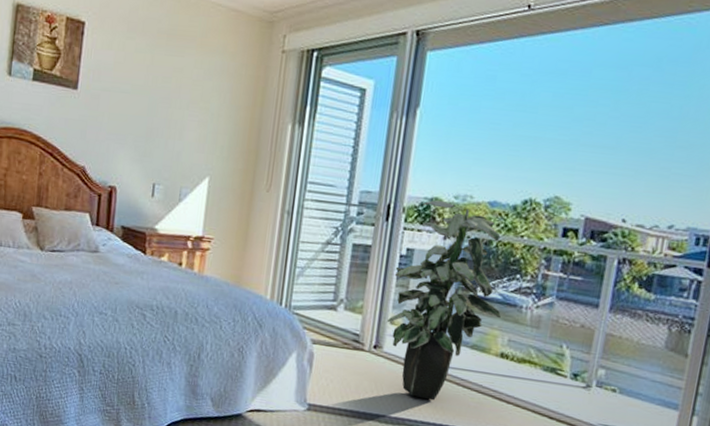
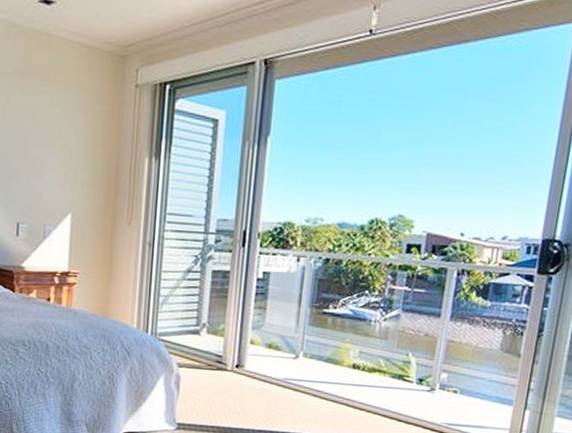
indoor plant: present [387,200,501,401] -> none [248,225,352,412]

